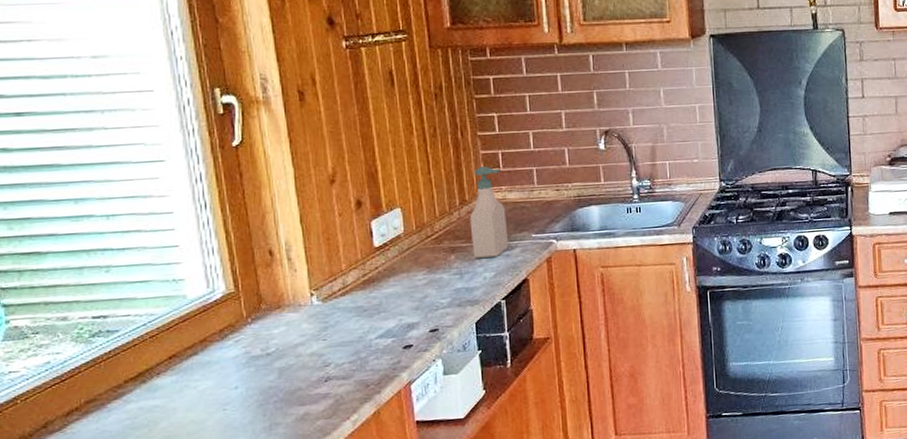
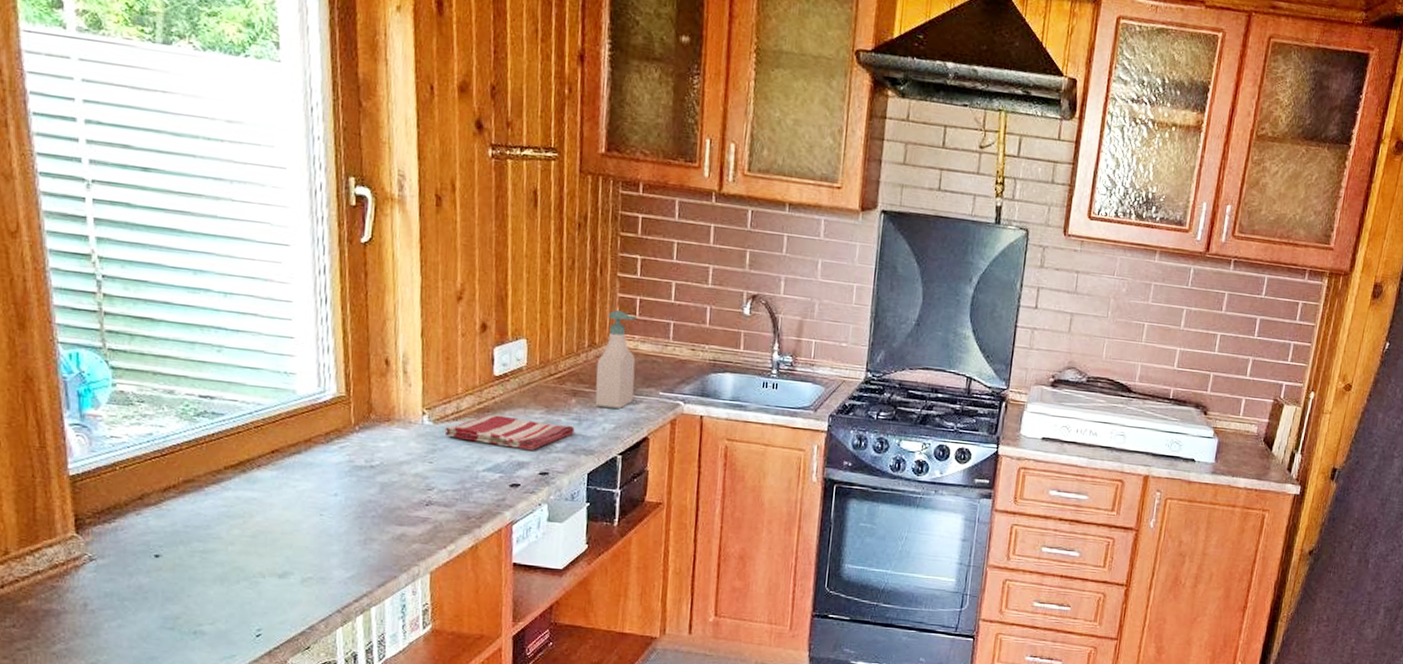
dish towel: none [334,281,458,313] -> present [444,414,575,451]

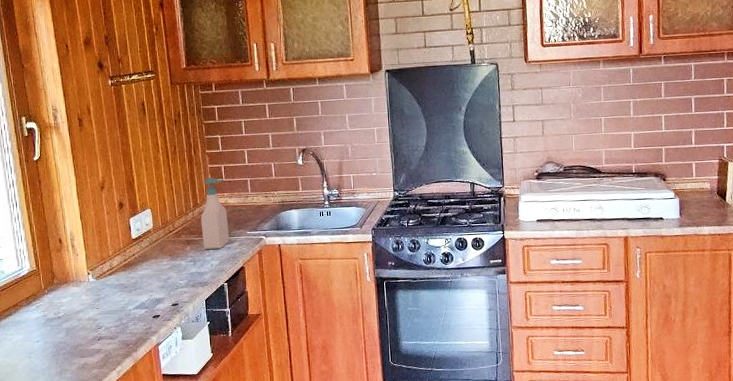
dish towel: present [444,414,575,451] -> none [104,266,192,290]

